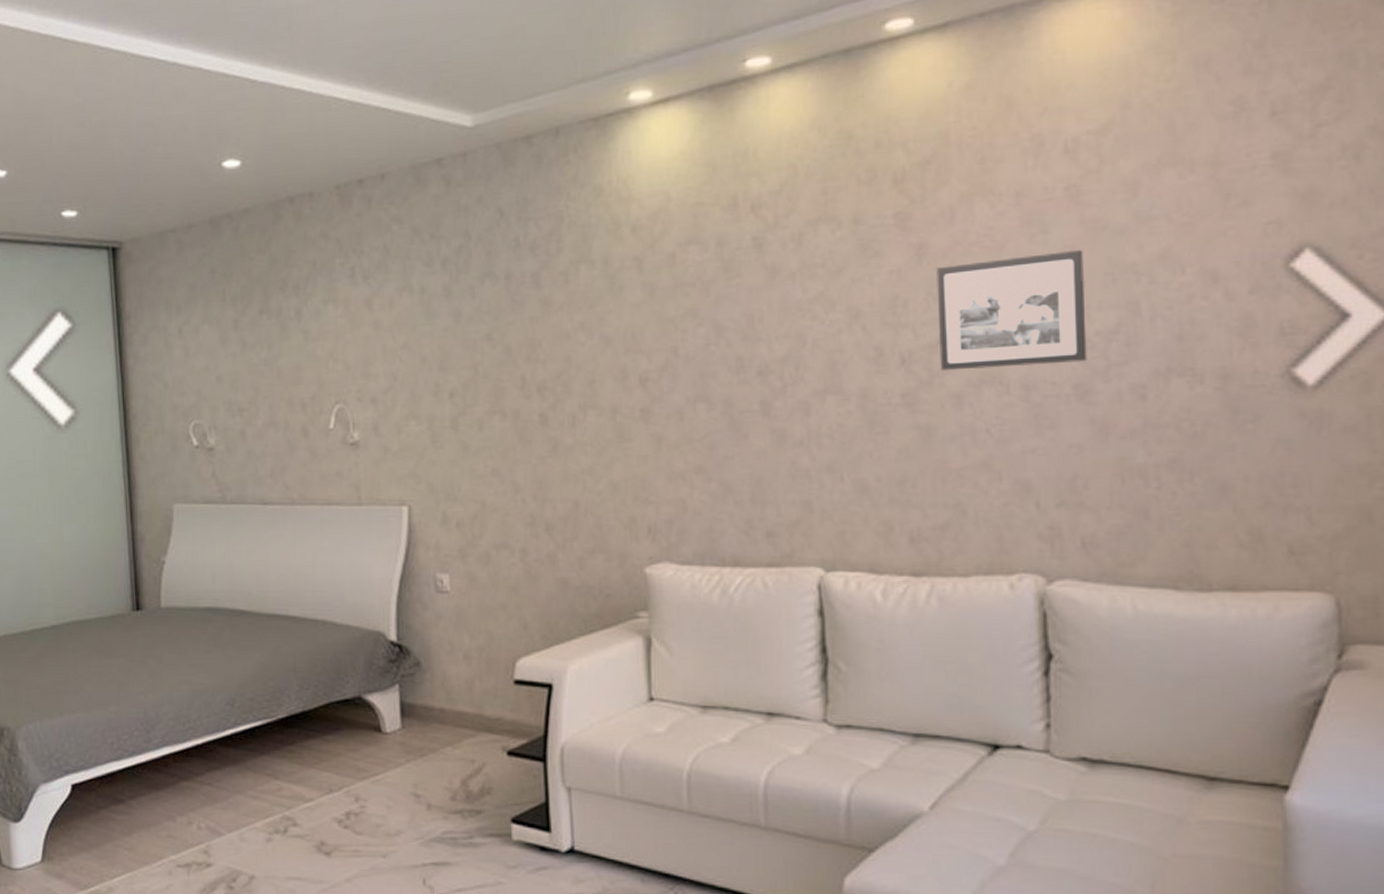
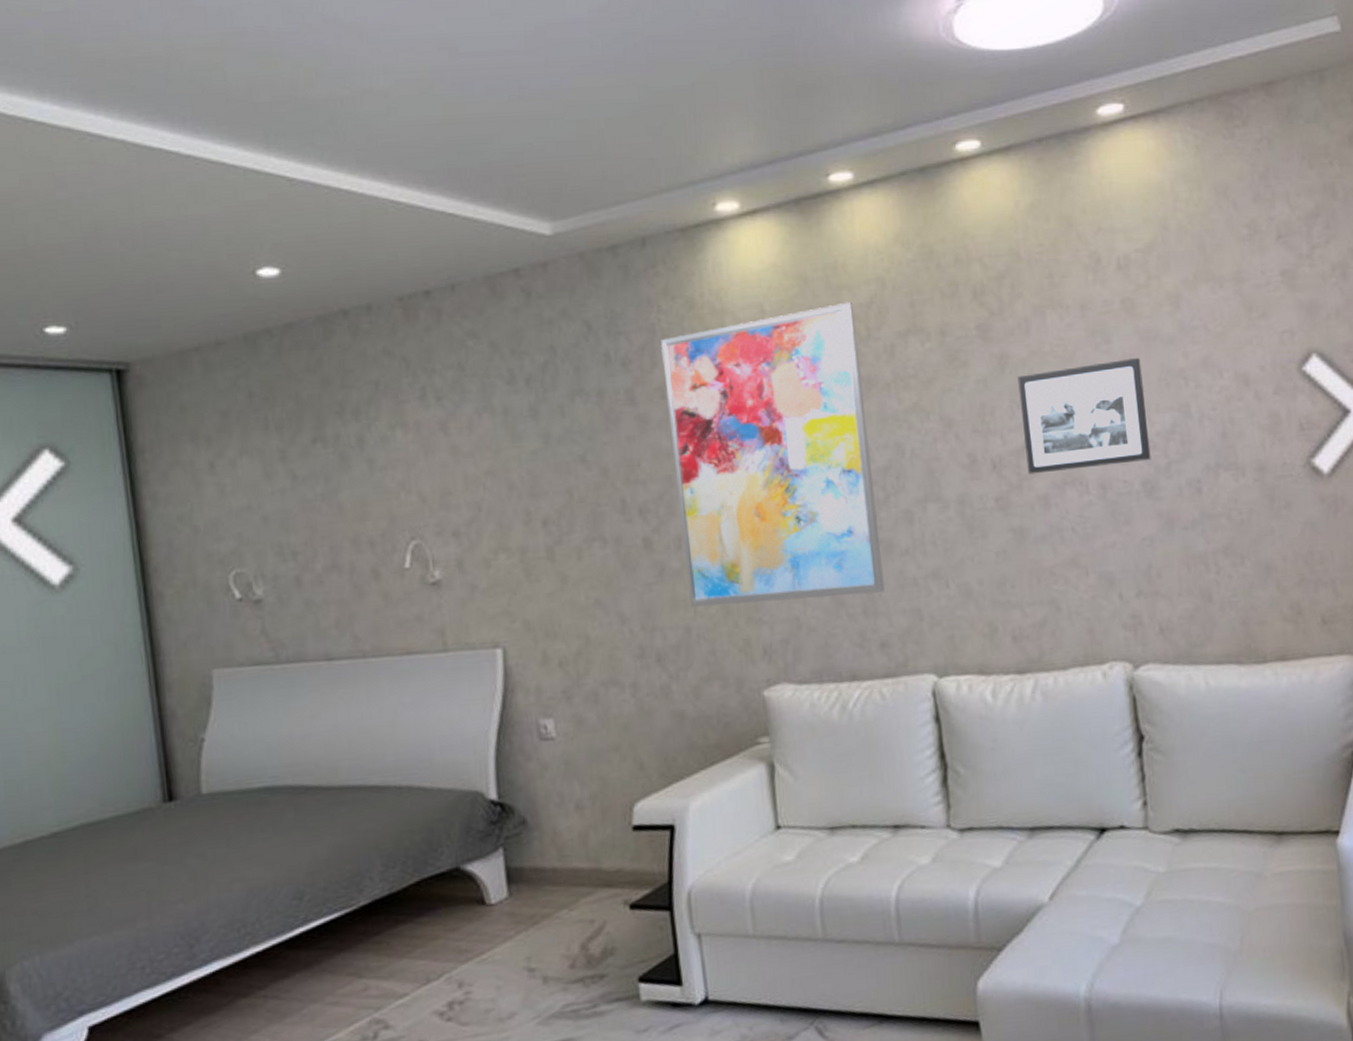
wall art: none [568,189,775,483] -> present [661,302,885,608]

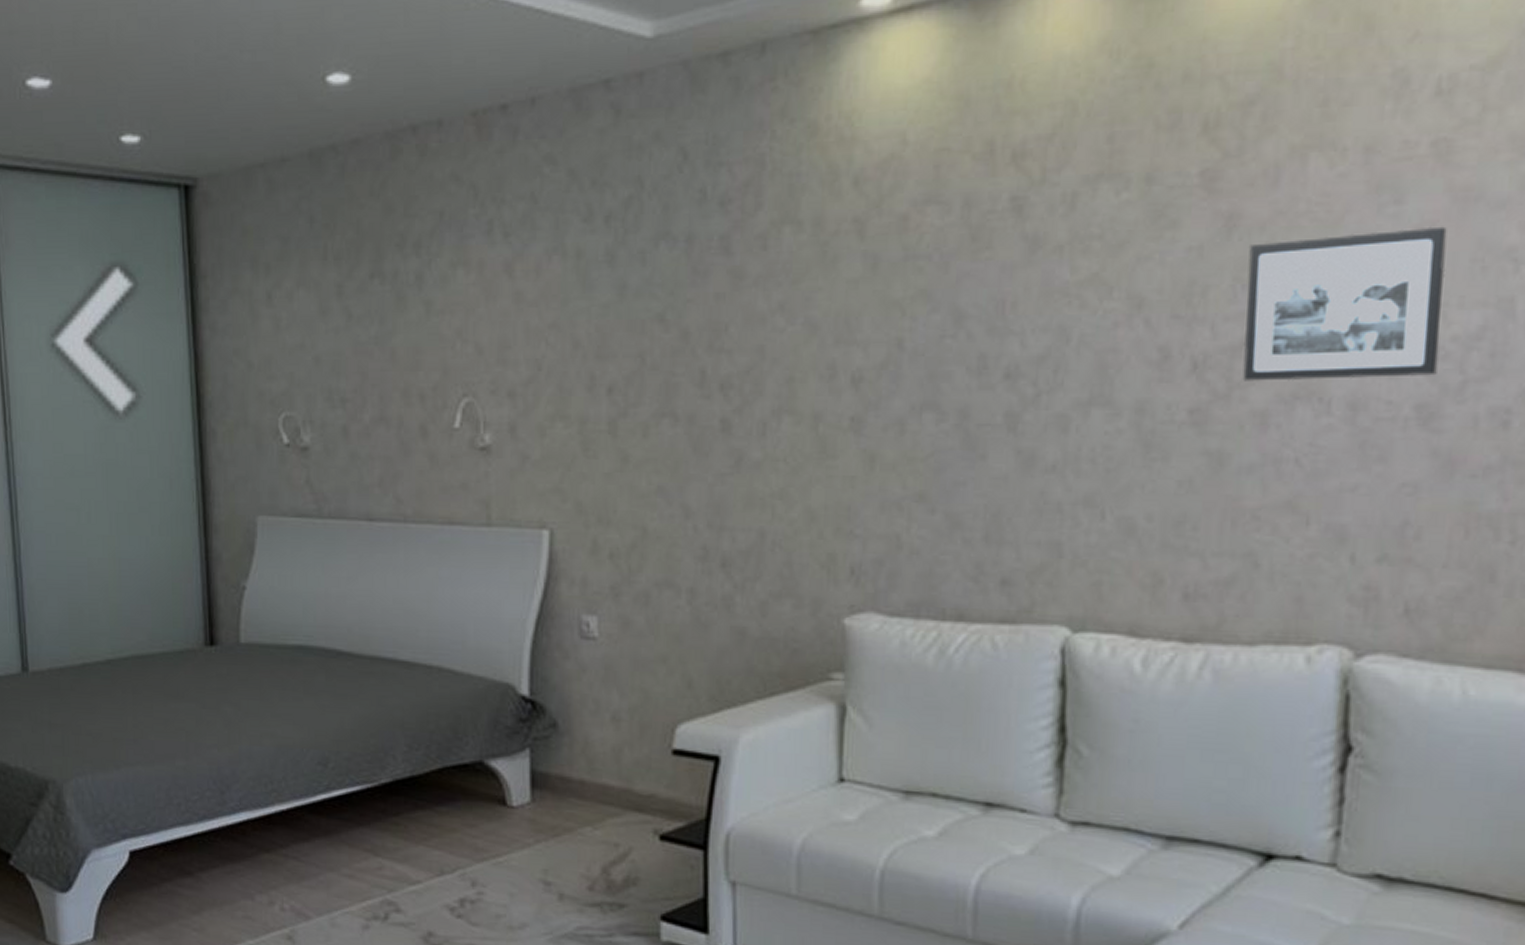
wall art: present [661,302,885,608] -> none [767,132,1028,518]

